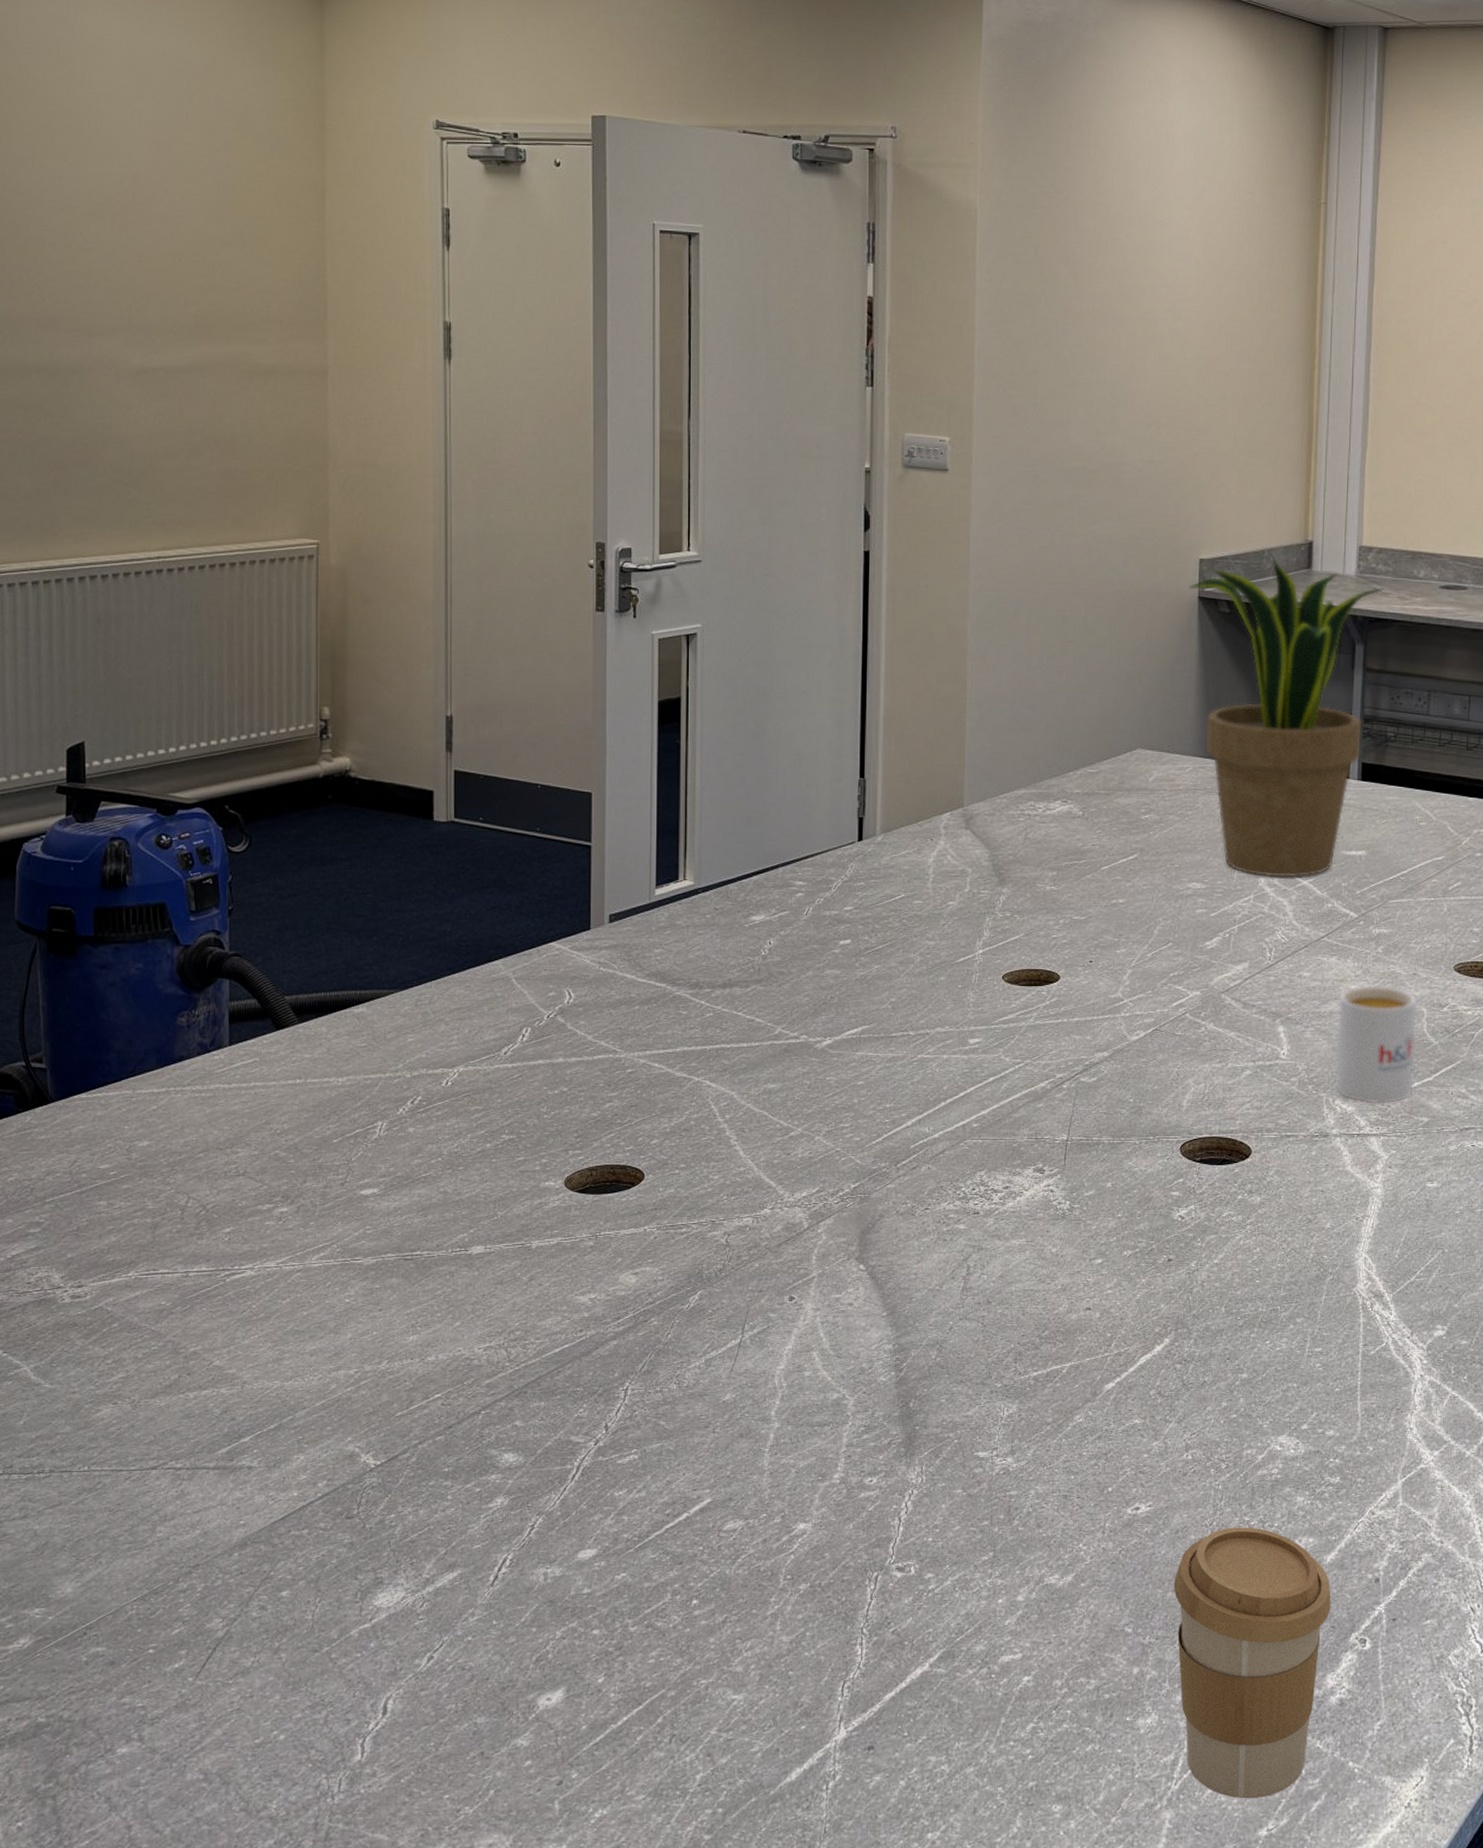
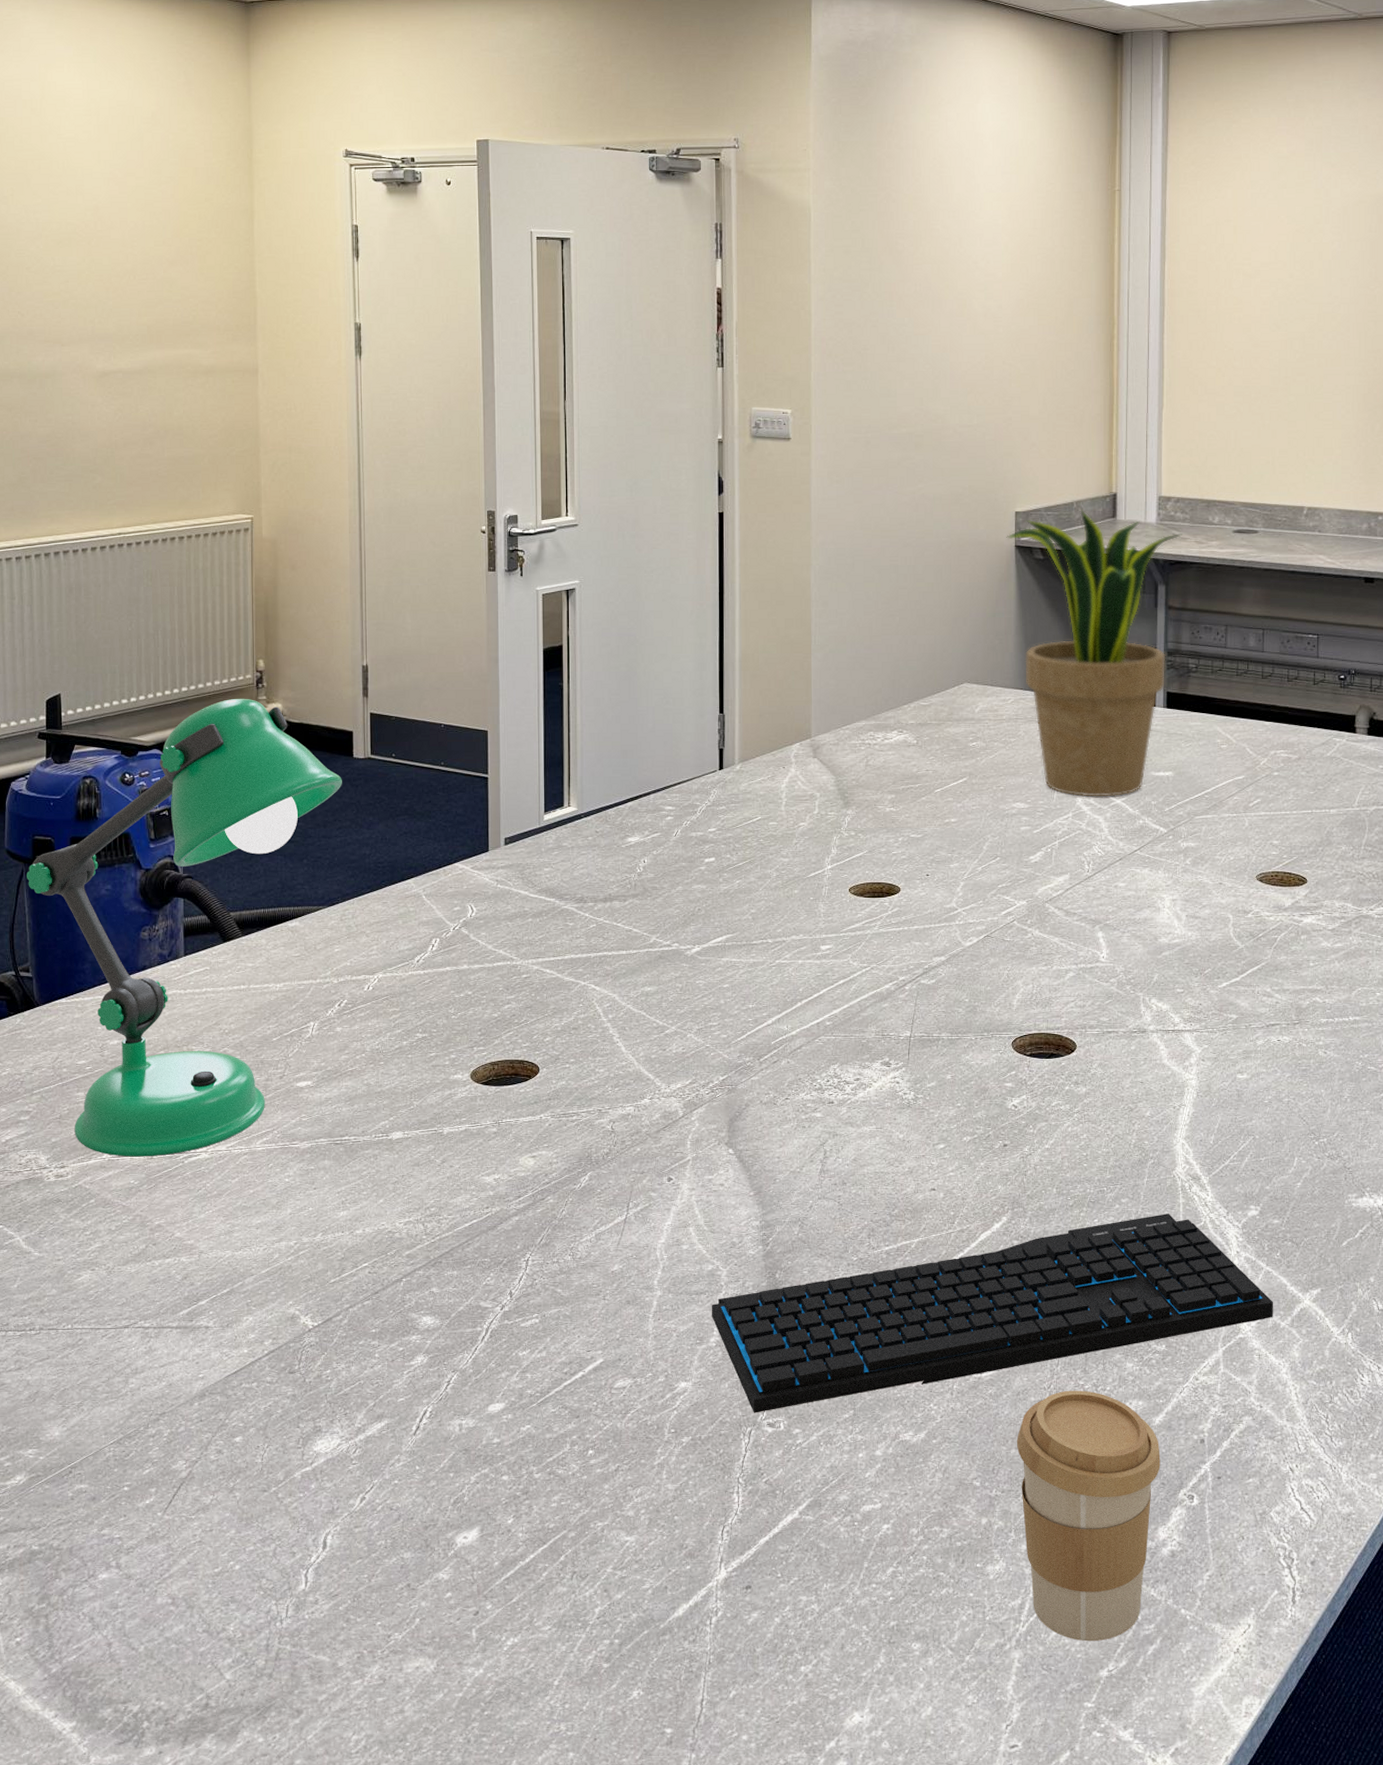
desk lamp: none [41,750,420,1275] -> present [26,698,342,1157]
keyboard: none [835,1334,1459,1557] -> present [711,1214,1274,1413]
mug: present [1335,985,1418,1104] -> none [1150,894,1224,1003]

